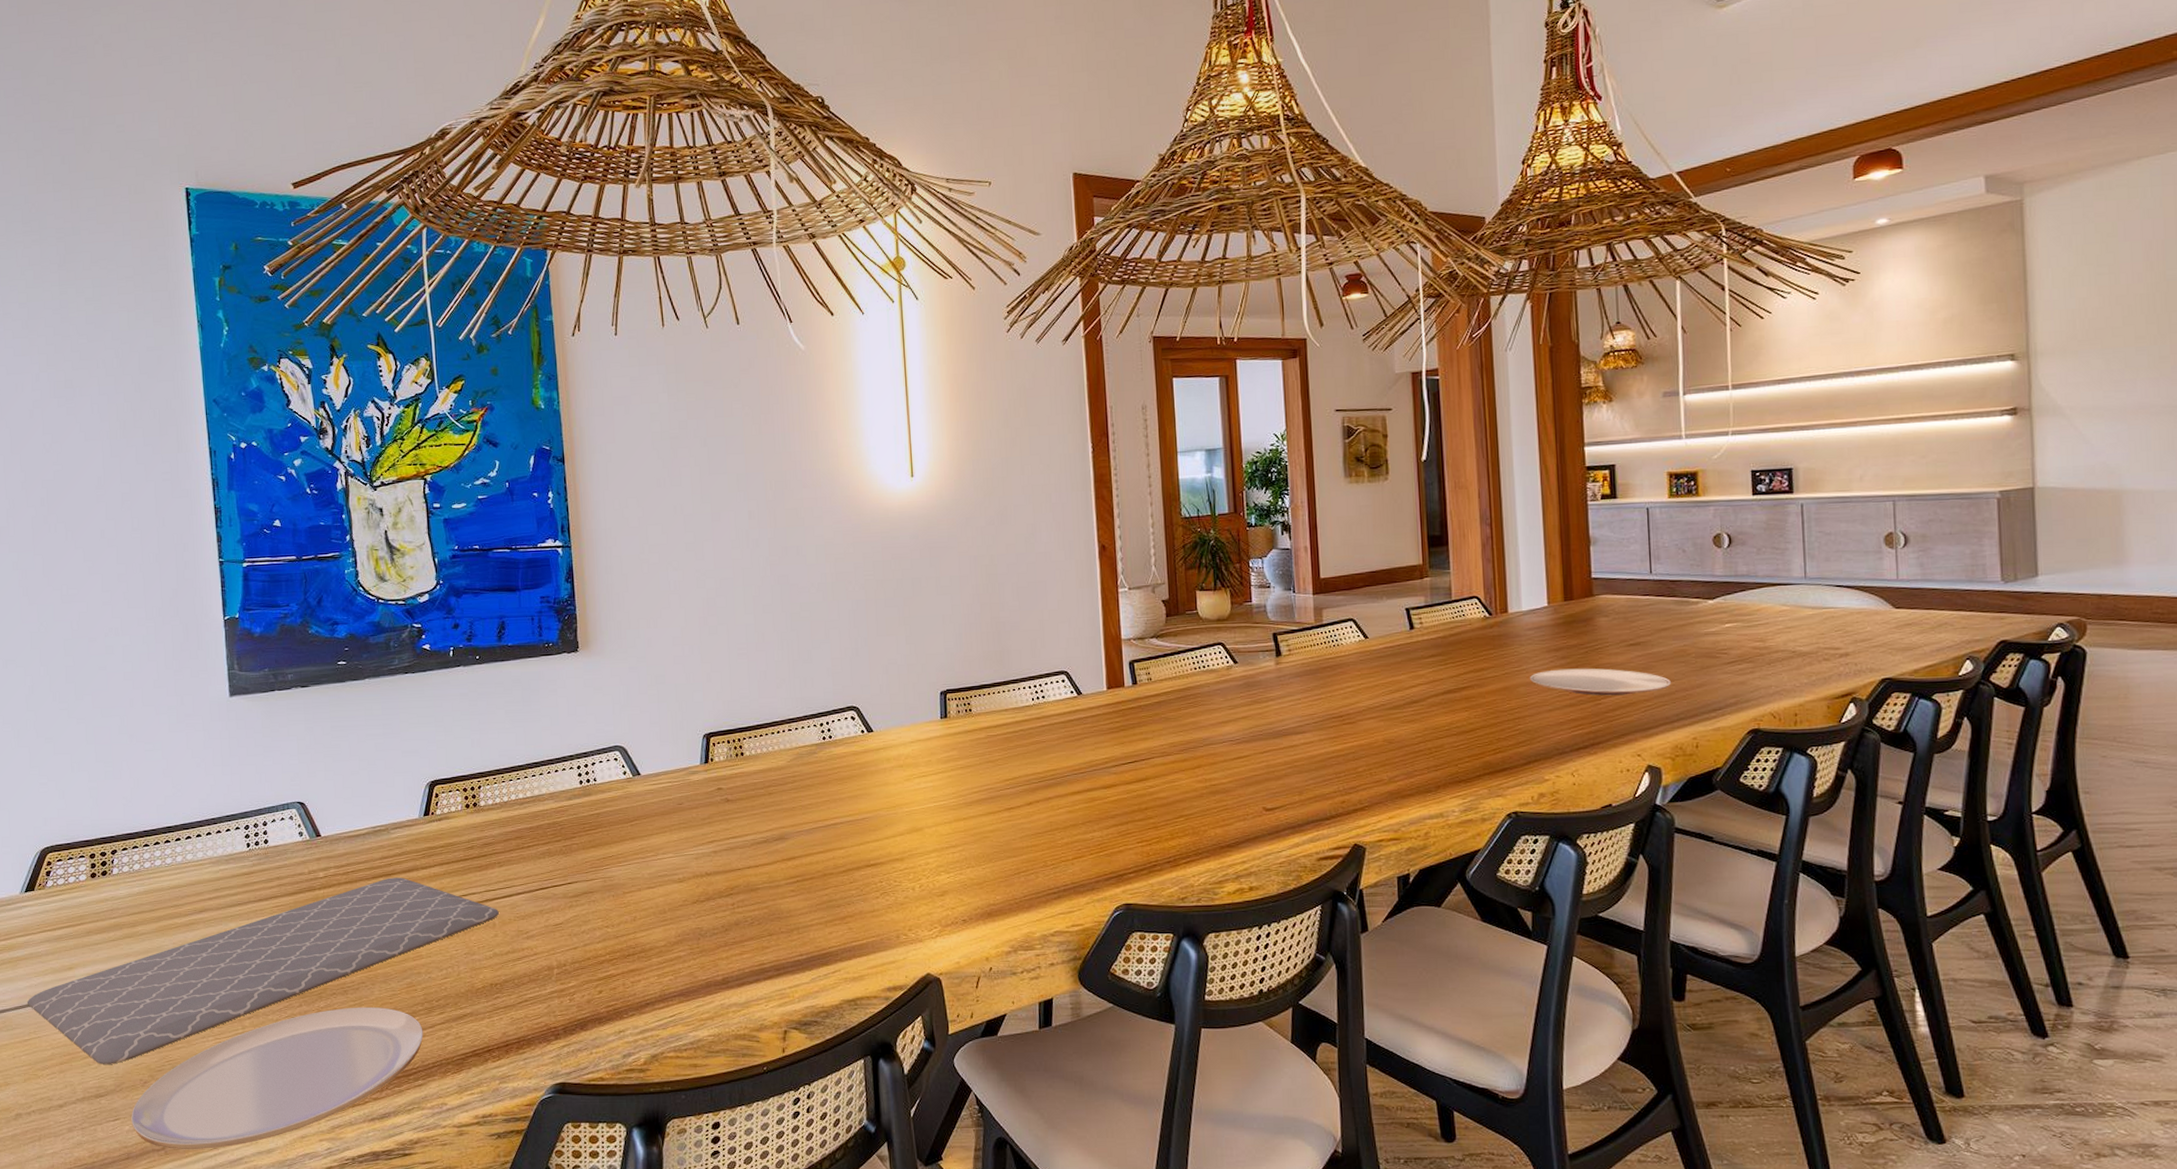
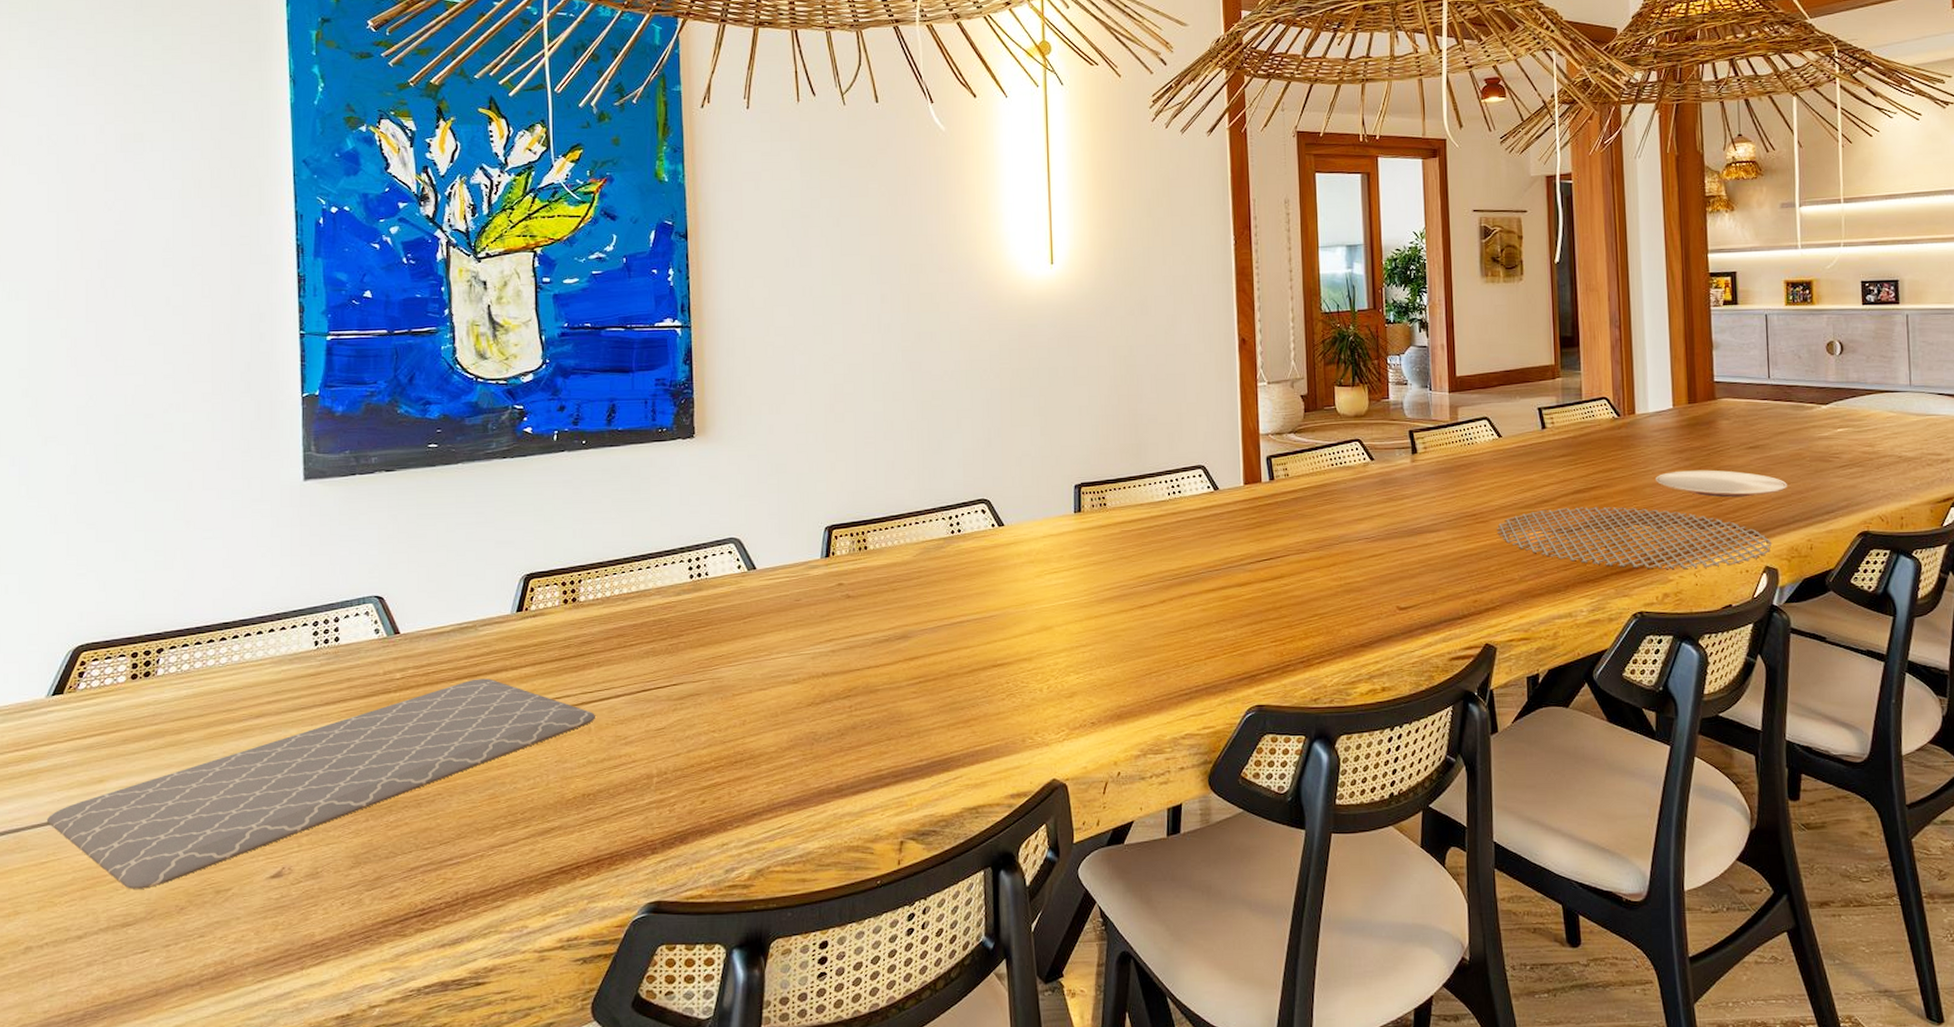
plate: present [131,1006,424,1150] -> none [163,820,505,985]
place mat: none [1364,706,1654,769] -> present [1496,506,1771,569]

